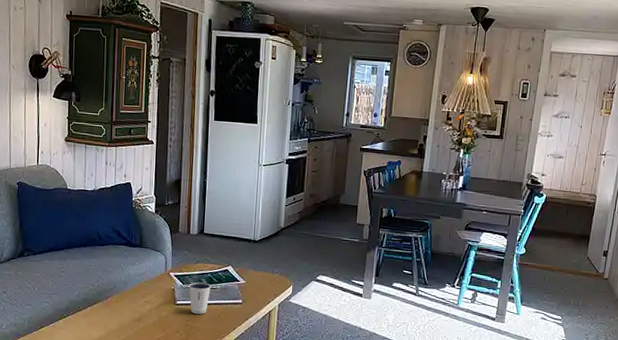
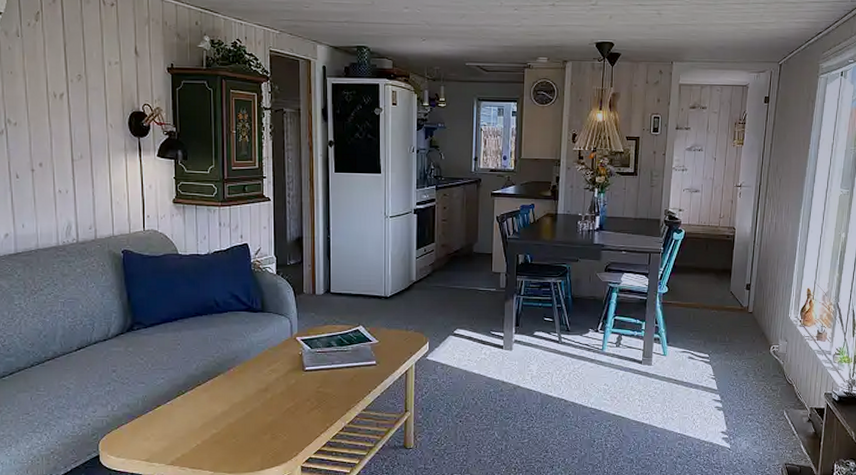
dixie cup: present [188,282,211,314] -> none [317,345,341,379]

